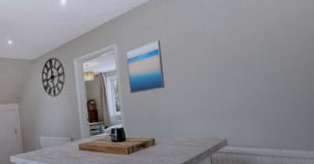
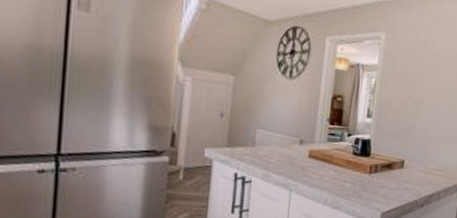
wall art: present [125,39,166,94] -> none [388,42,436,103]

